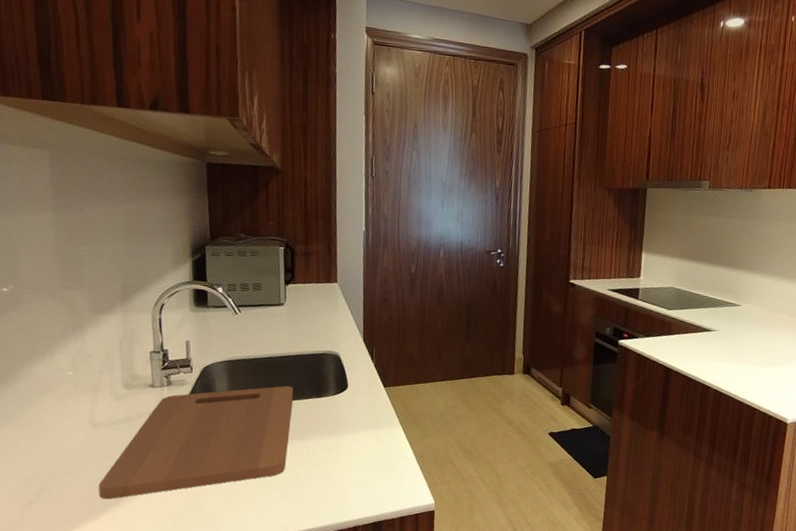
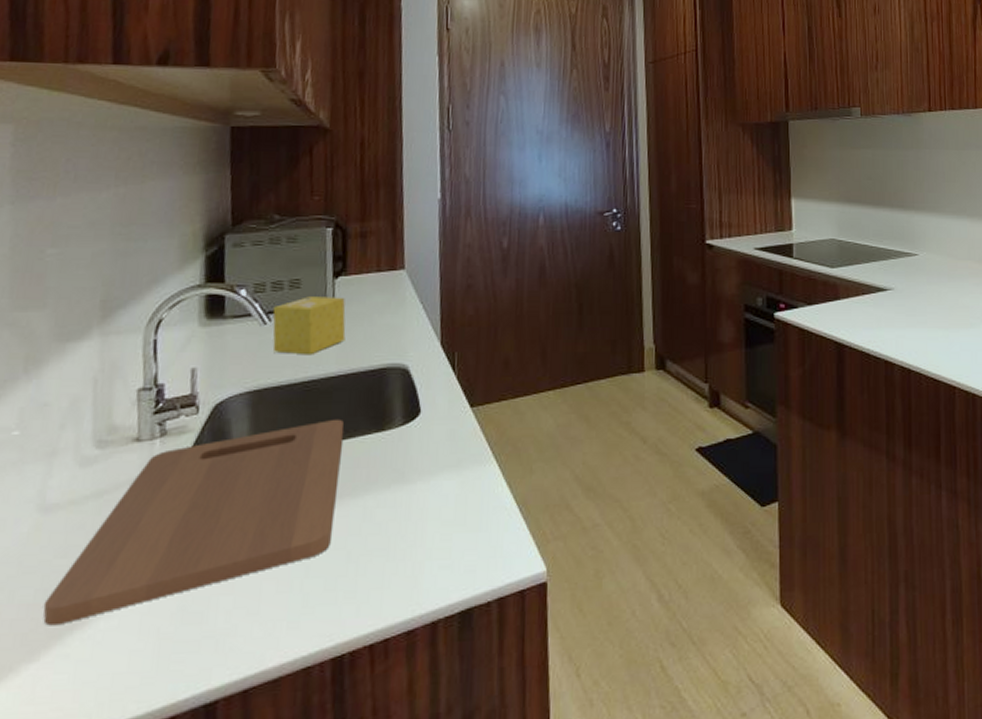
sponge: none [241,297,294,339] -> present [272,296,346,355]

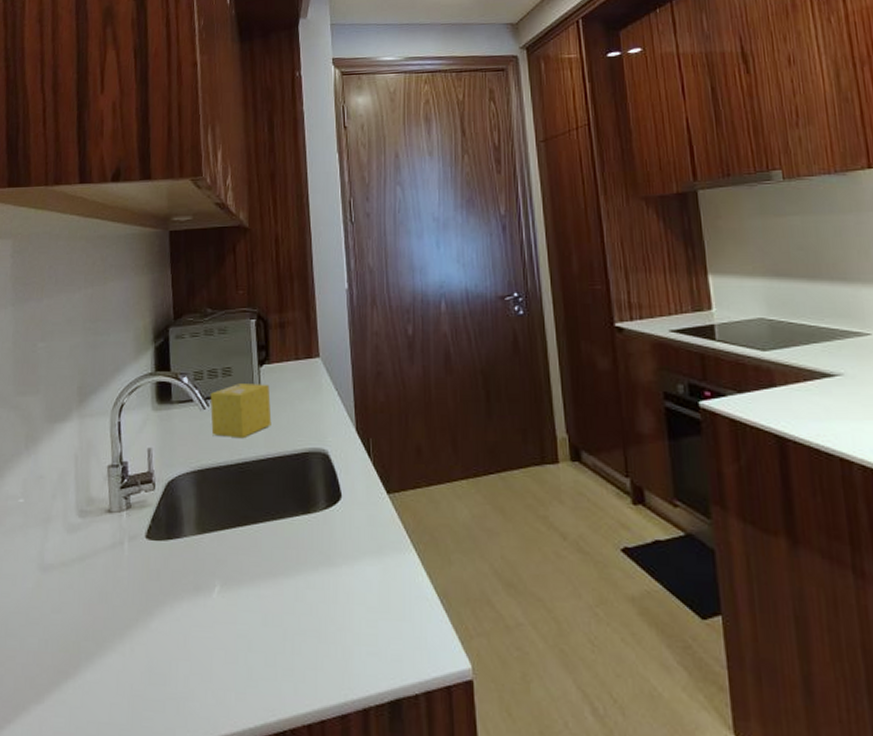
cutting board: present [43,418,345,626] -> none [45,499,275,673]

